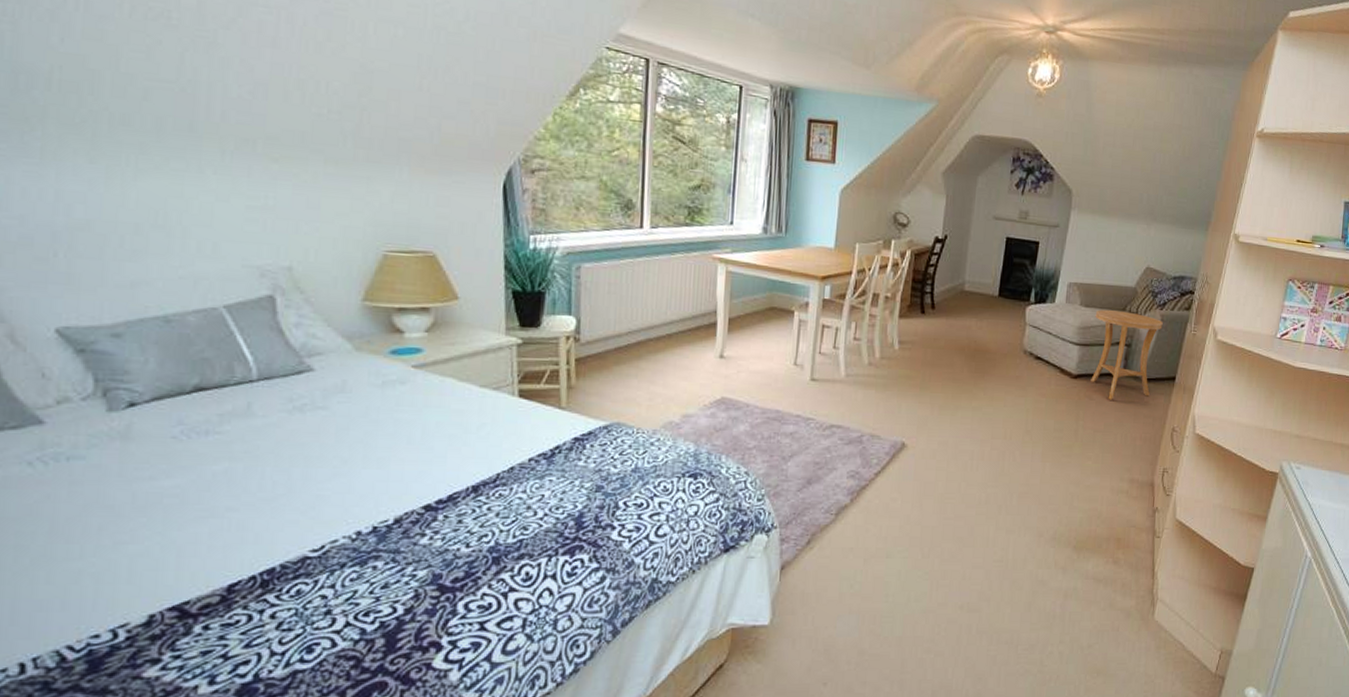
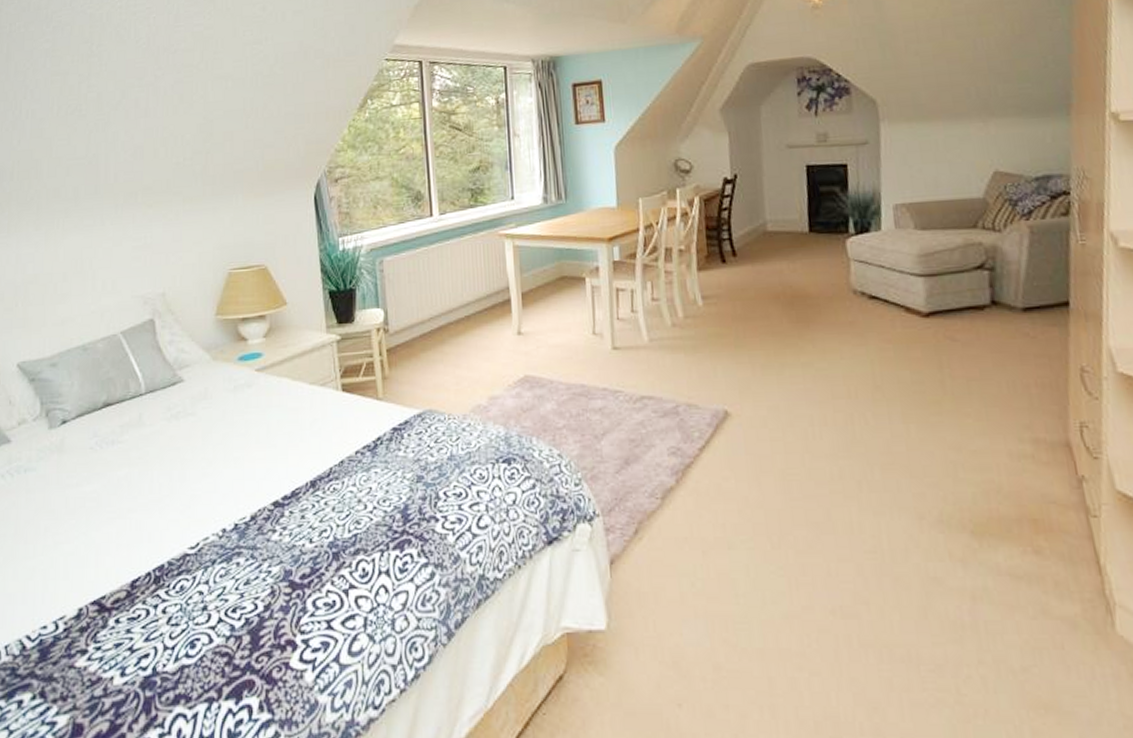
side table: present [1091,309,1163,400] -> none [936,228,1036,339]

